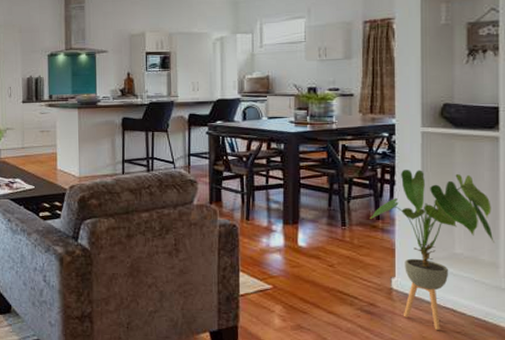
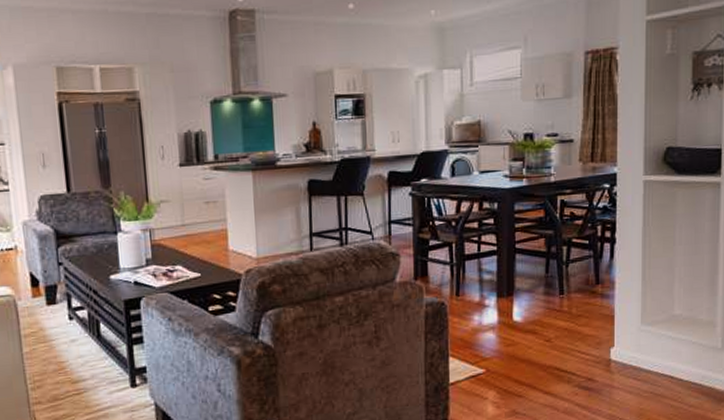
house plant: present [369,170,494,330] -> none [588,224,713,400]

